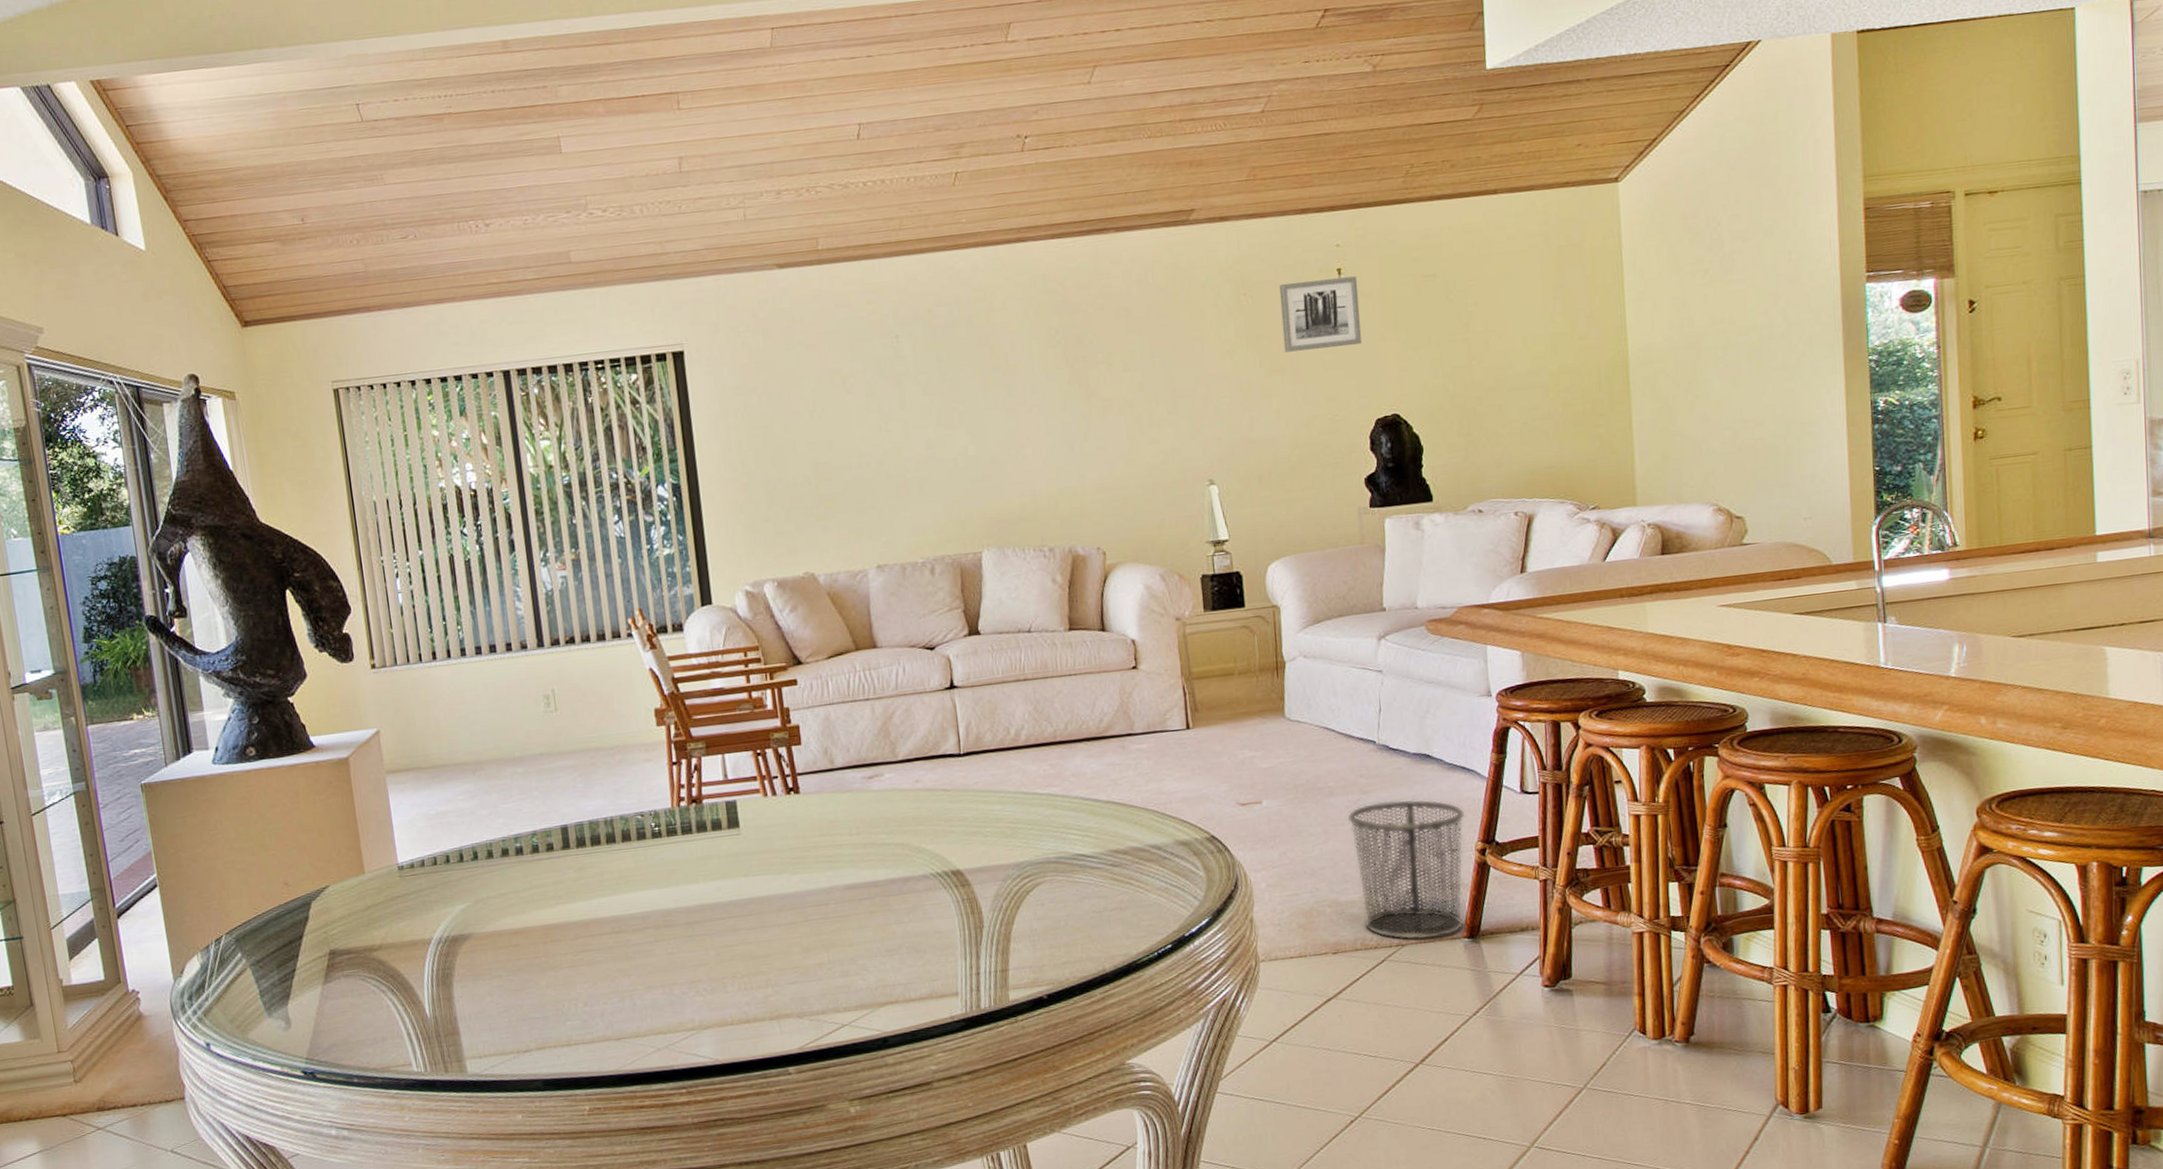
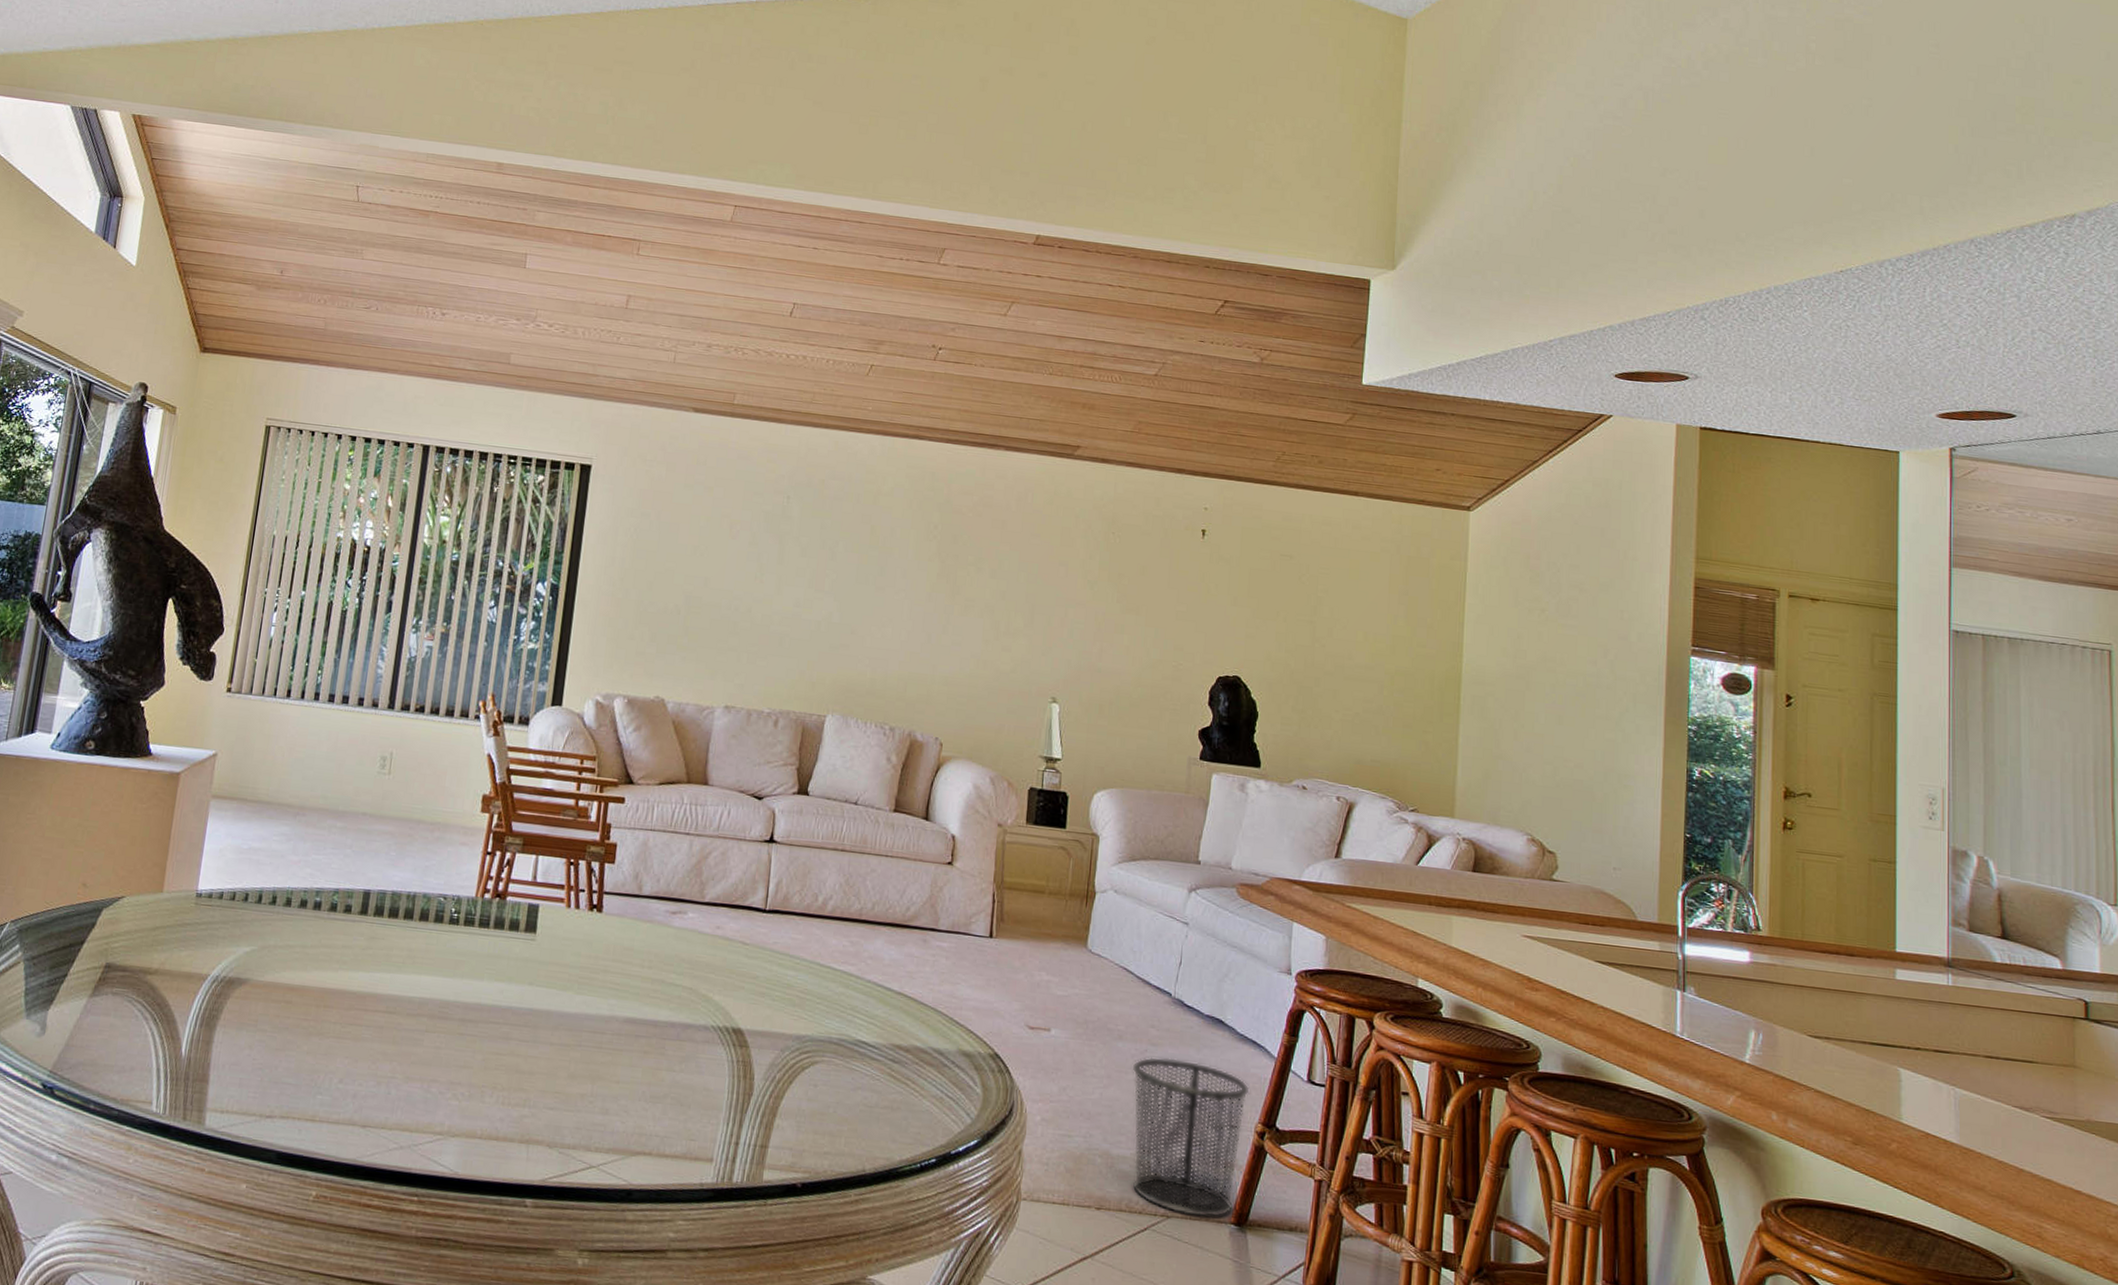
wall art: present [1279,276,1362,352] -> none [1142,531,1219,603]

